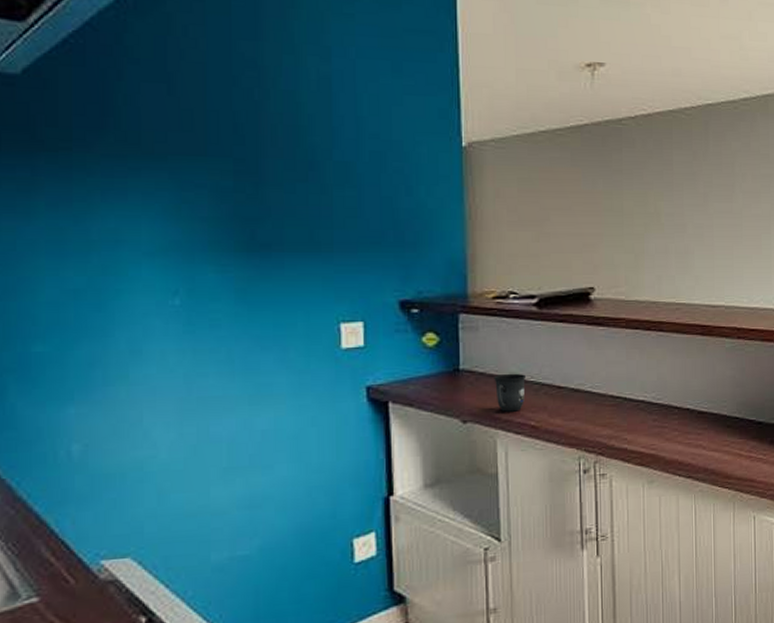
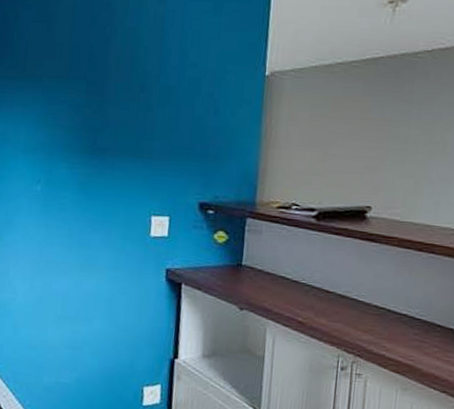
mug: present [494,373,525,412] -> none [270,273,298,307]

